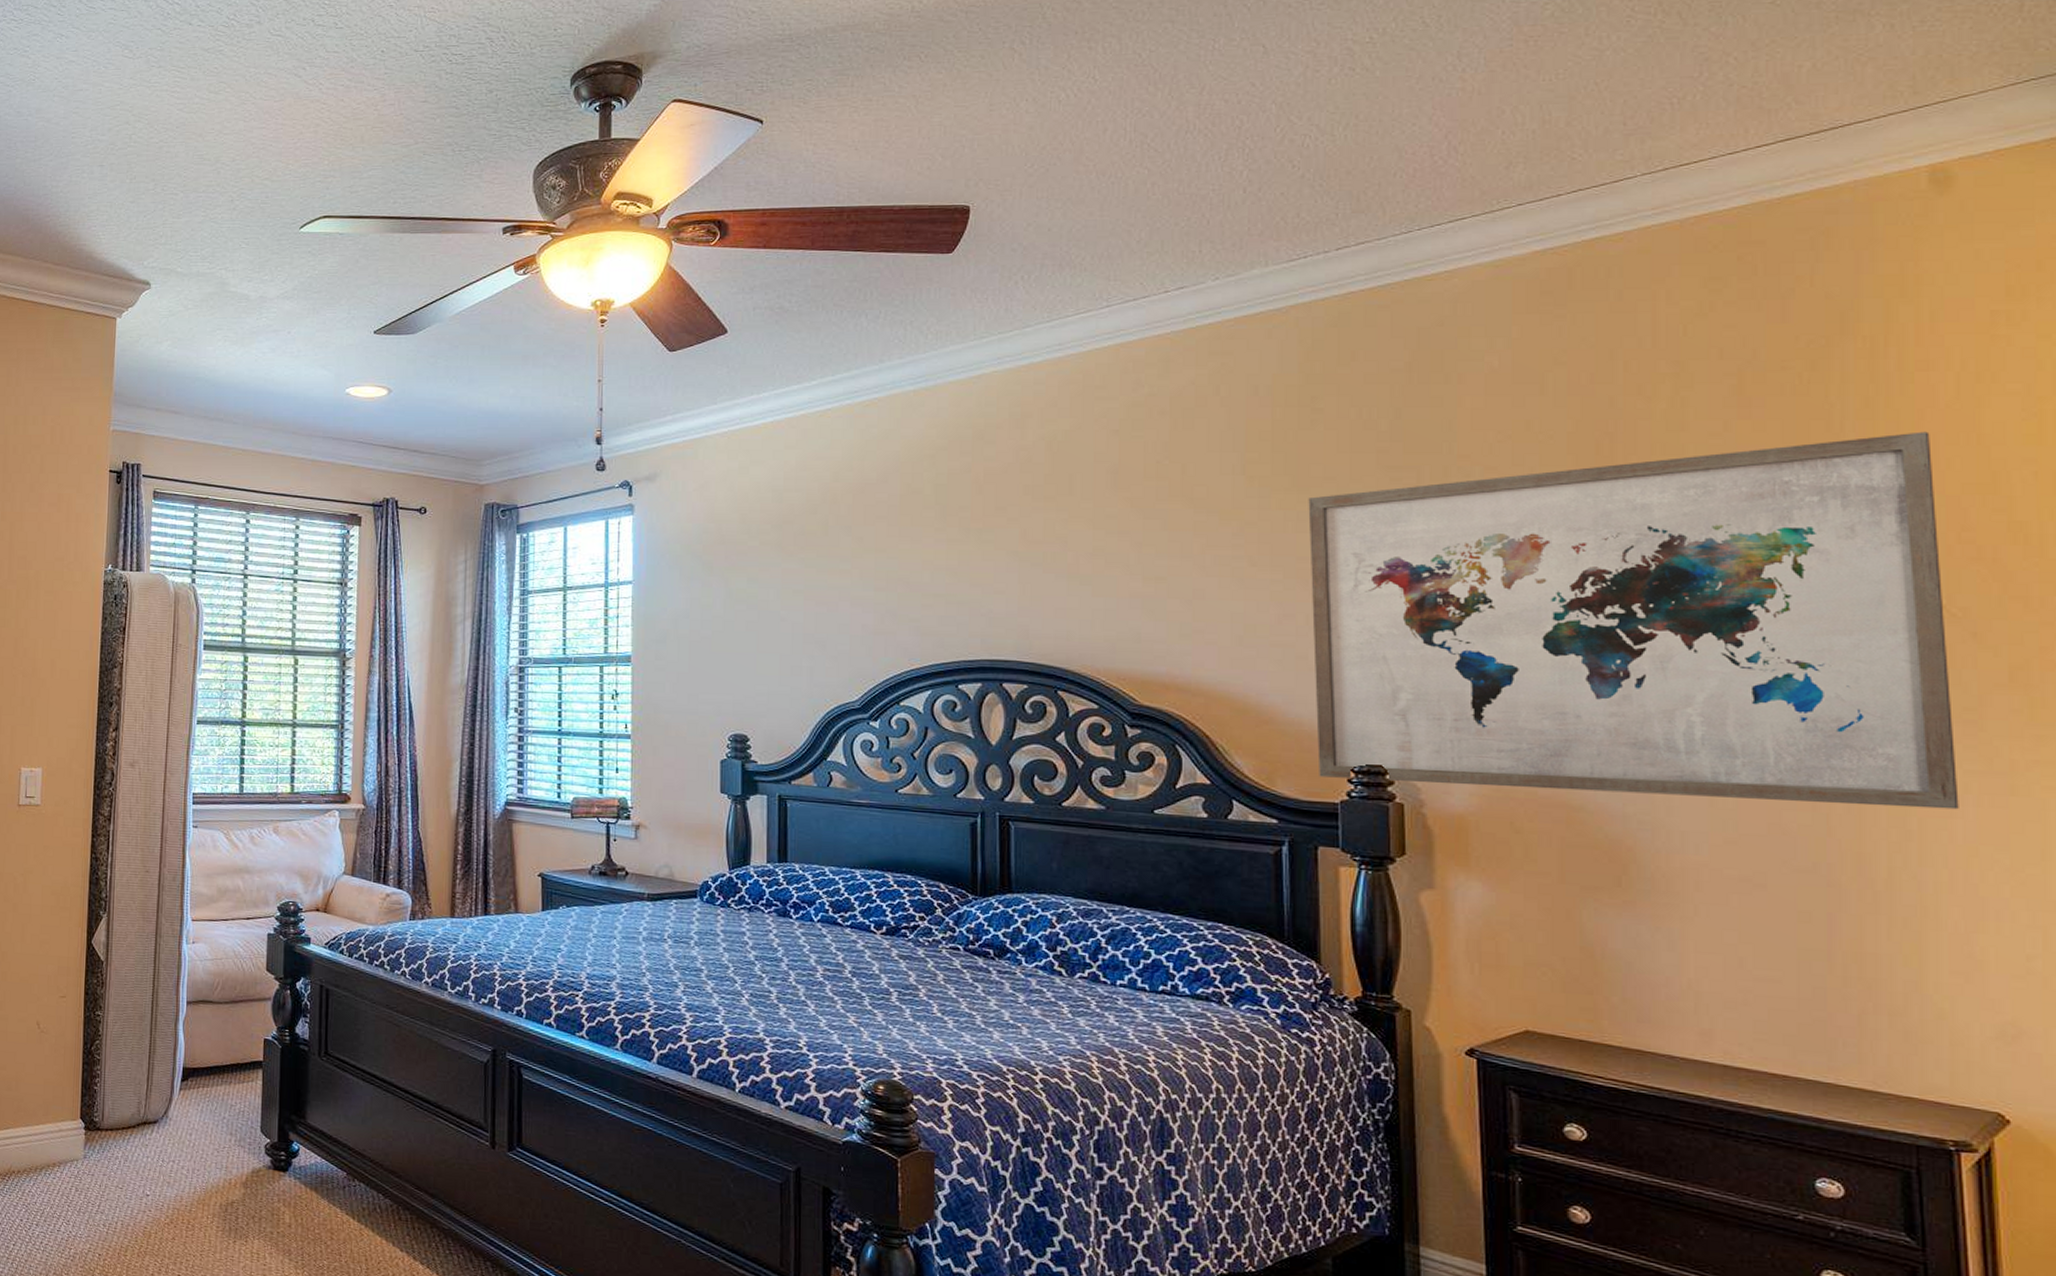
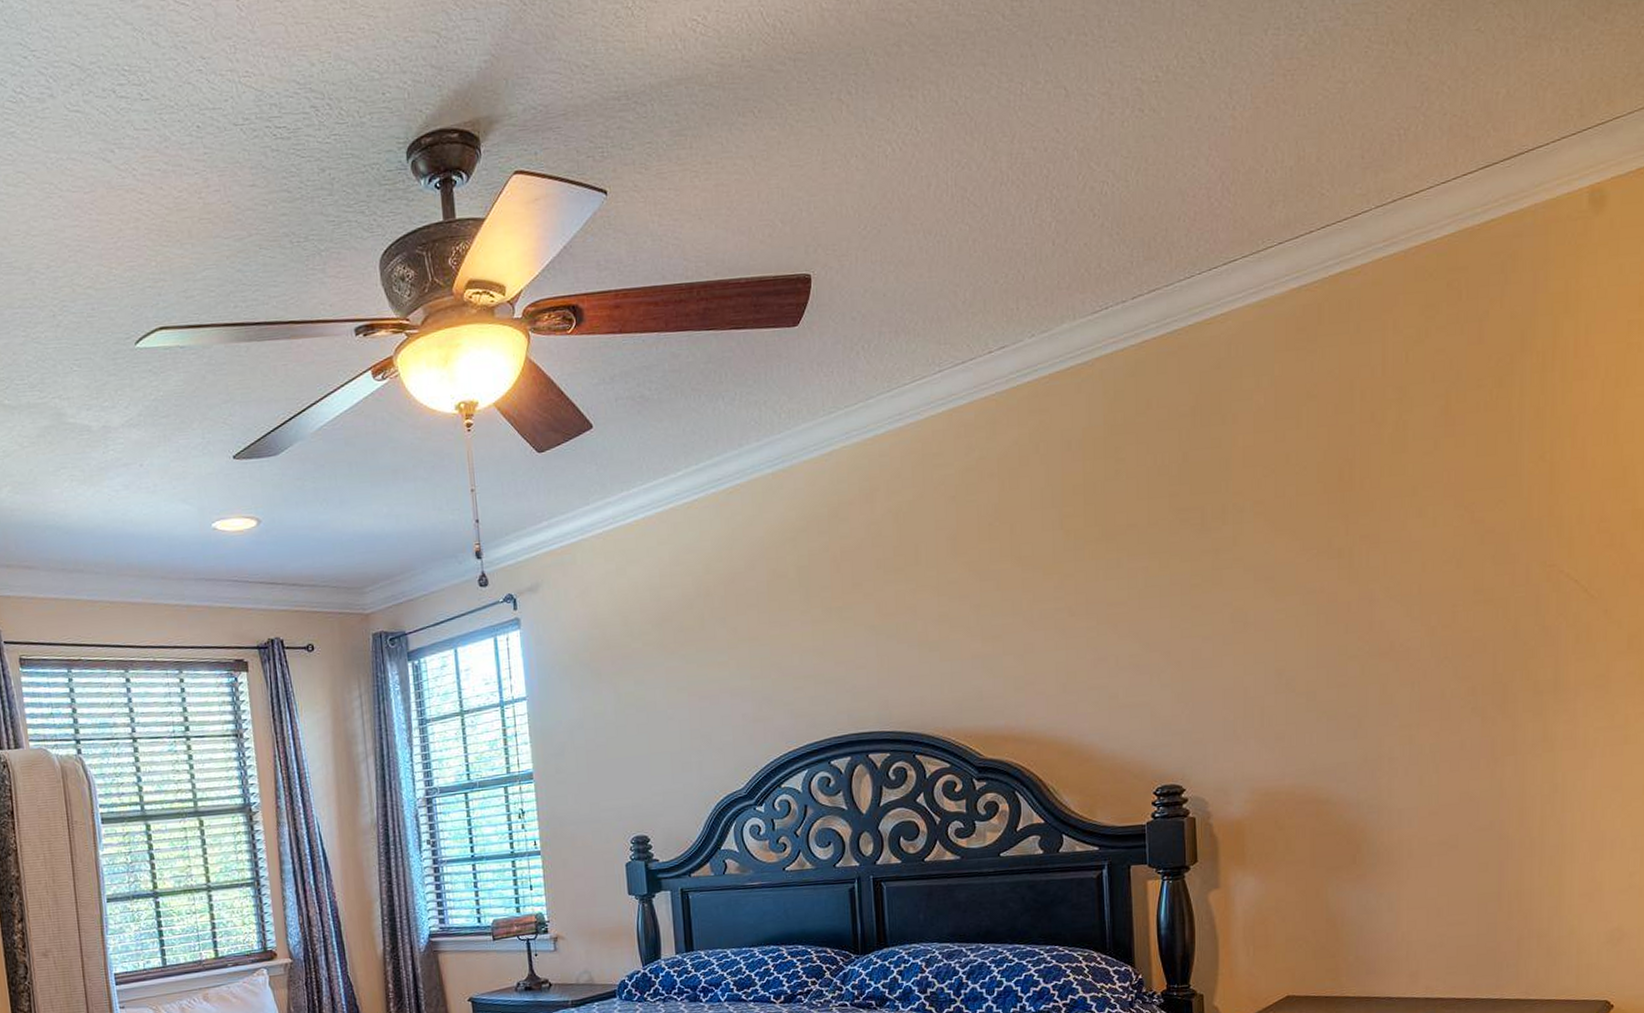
wall art: present [1308,431,1959,810] -> none [1115,435,1590,803]

